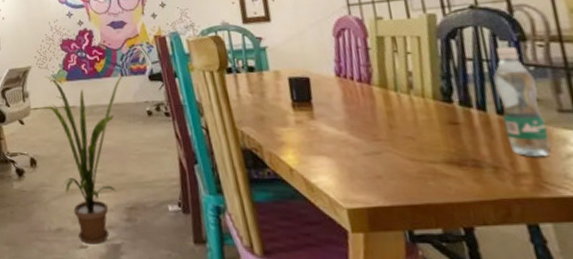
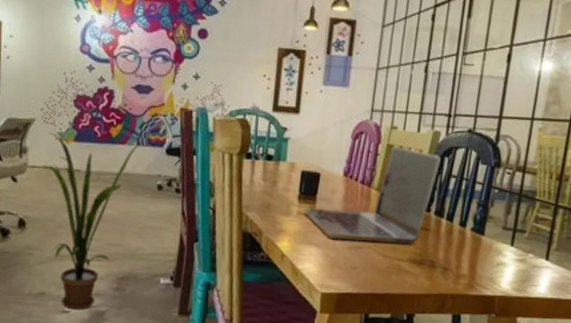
laptop: none [301,36,449,146] -> present [304,145,441,245]
bottle: present [493,46,552,158] -> none [460,169,496,264]

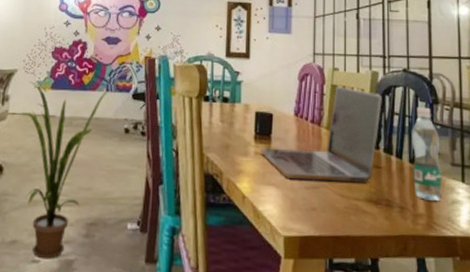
bottle: none [460,169,496,264] -> present [411,106,443,202]

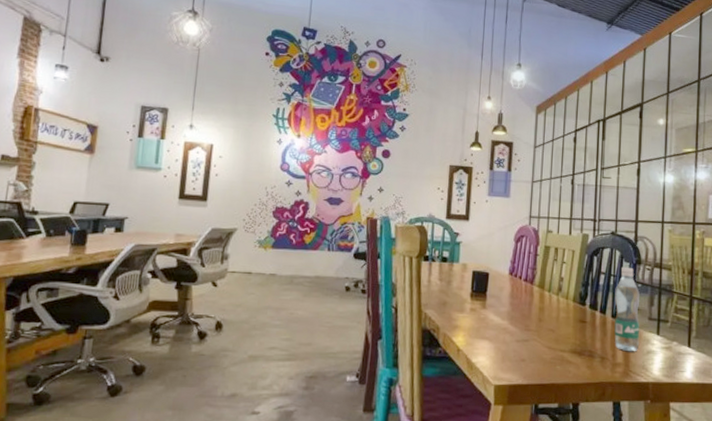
house plant: present [21,81,110,259] -> none [241,240,331,411]
laptop: present [260,86,382,183] -> none [476,247,591,336]

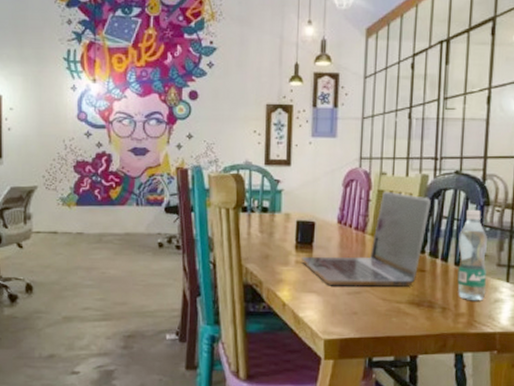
laptop: none [476,247,591,336] -> present [302,191,431,287]

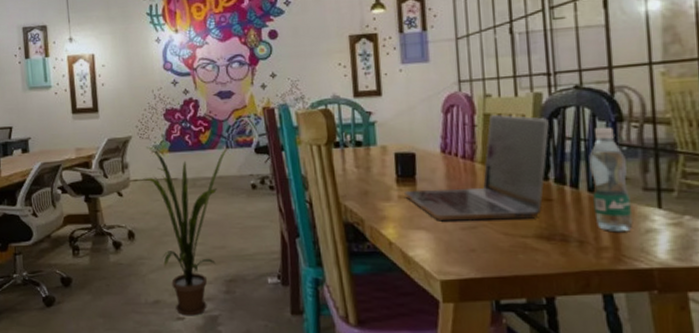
house plant: none [46,198,140,370] -> present [143,146,230,316]

